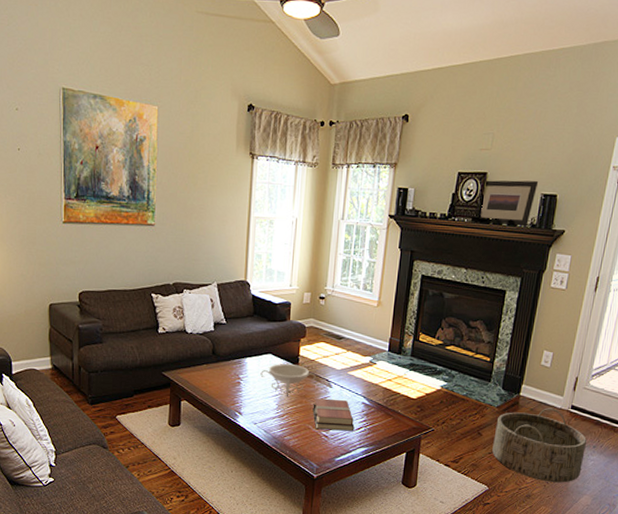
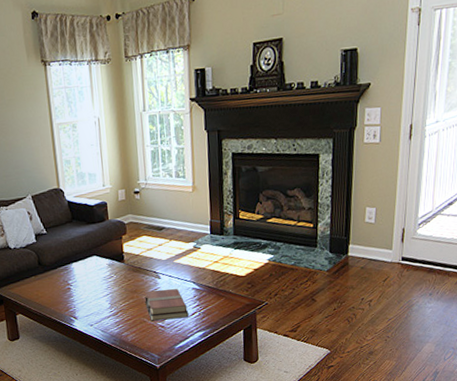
decorative bowl: present [260,363,316,398] -> none [88,262,143,295]
picture frame: present [470,180,539,227] -> none [272,37,337,91]
basket: present [492,408,588,483] -> none [328,263,423,336]

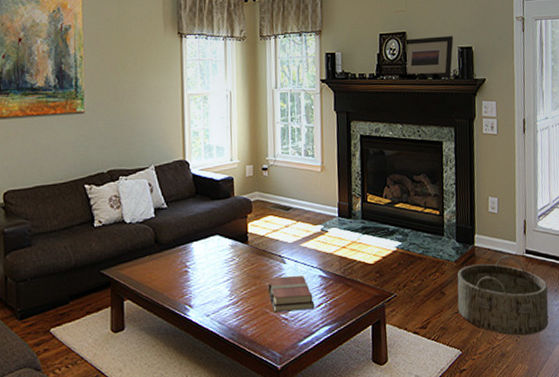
picture frame: none [272,37,337,91] -> present [398,35,454,80]
basket: none [328,263,423,336] -> present [457,255,549,336]

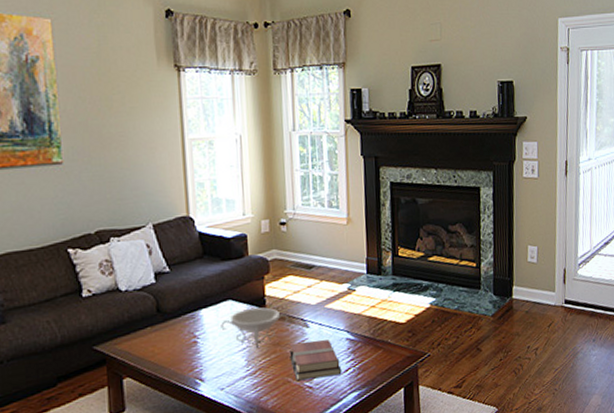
decorative bowl: none [208,243,268,281] -> present [221,307,289,349]
picture frame: present [398,35,454,80] -> none [432,68,494,119]
basket: present [457,255,549,336] -> none [494,306,587,389]

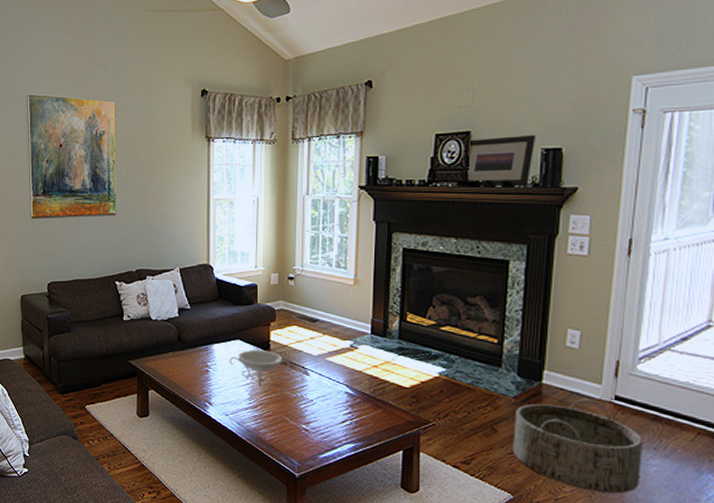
books: present [289,340,342,381] -> none [289,387,339,425]
picture frame: none [432,68,494,119] -> present [455,134,537,187]
basket: none [494,306,587,389] -> present [513,398,644,494]

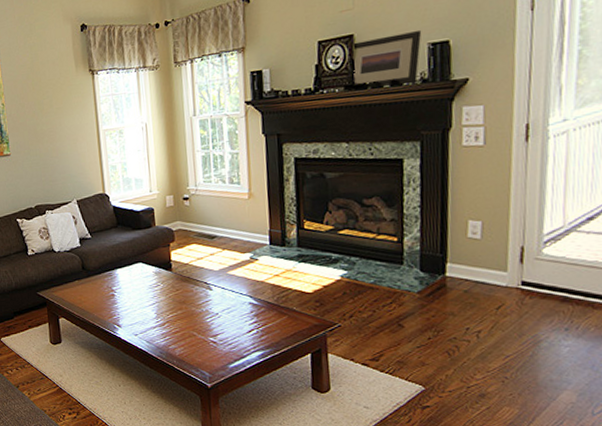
decorative bowl: present [229,349,290,387] -> none [133,270,193,305]
basket: present [513,398,644,494] -> none [420,287,555,377]

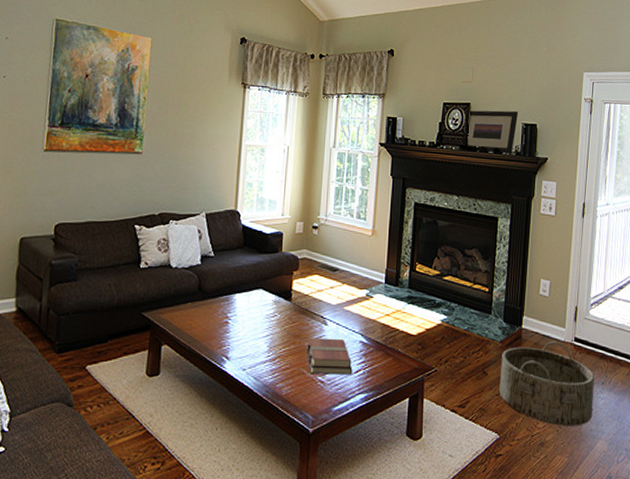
books: none [194,302,245,336] -> present [307,337,353,375]
basket: none [420,287,555,377] -> present [499,341,595,426]

